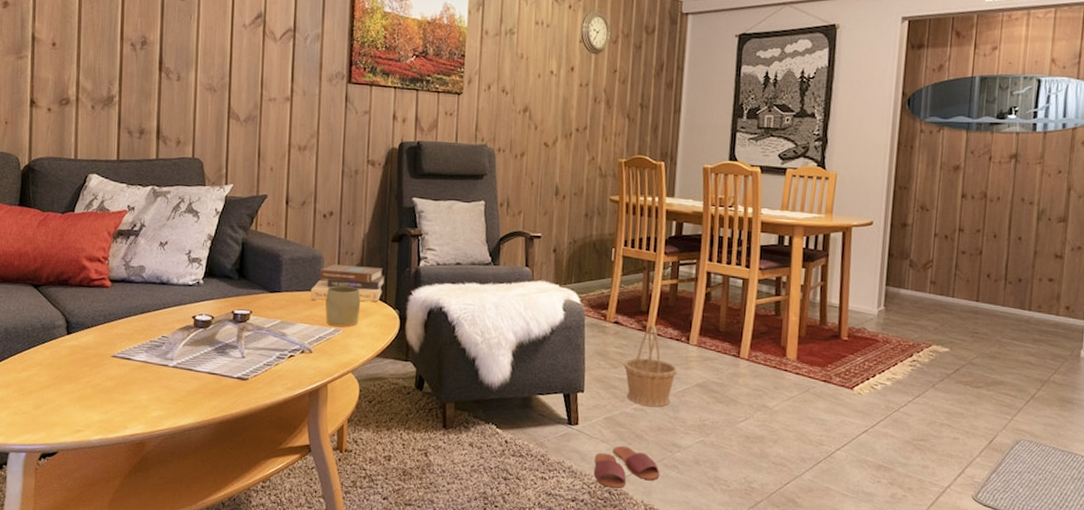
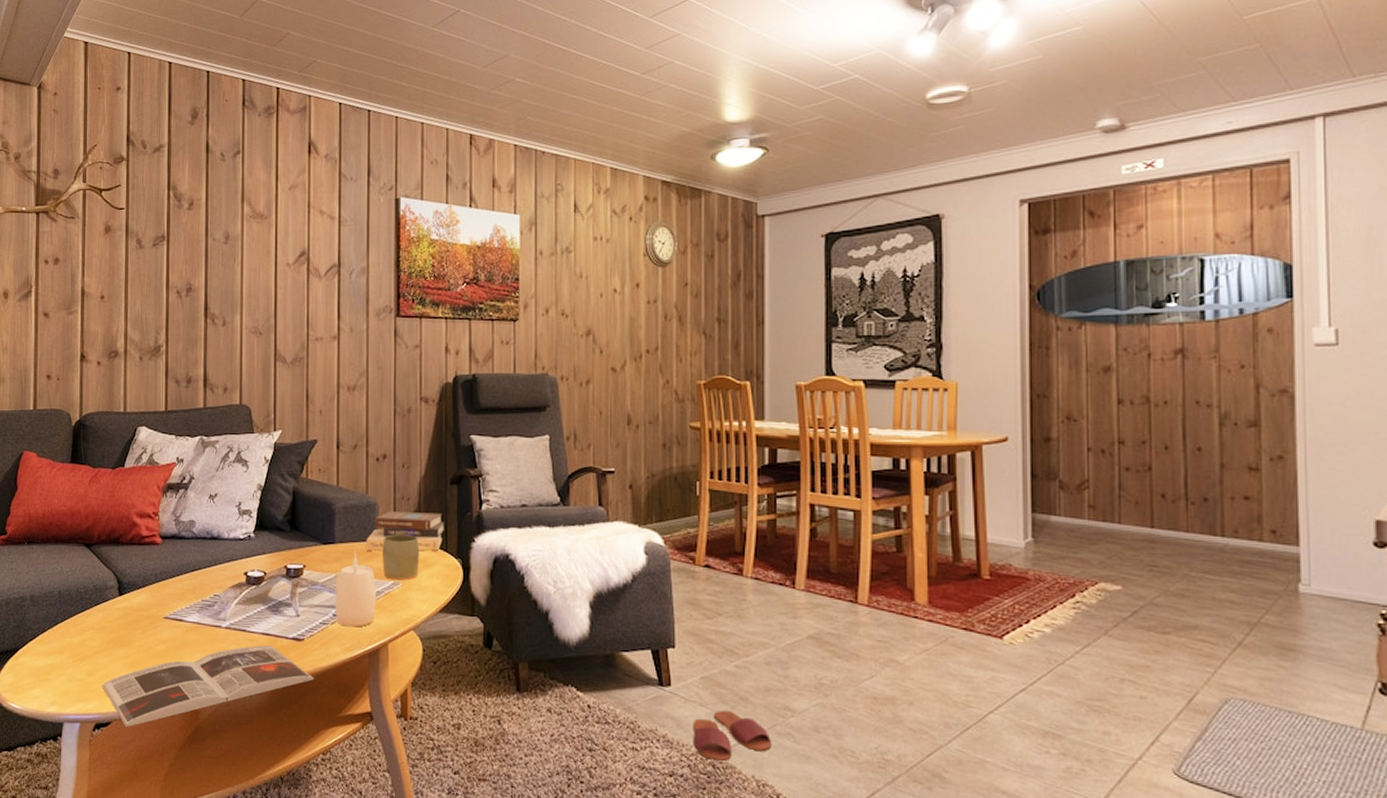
magazine: none [48,383,258,458] -> present [101,645,315,728]
candle: none [278,297,319,369] -> present [335,549,377,627]
basket: present [623,324,677,407] -> none [719,566,783,664]

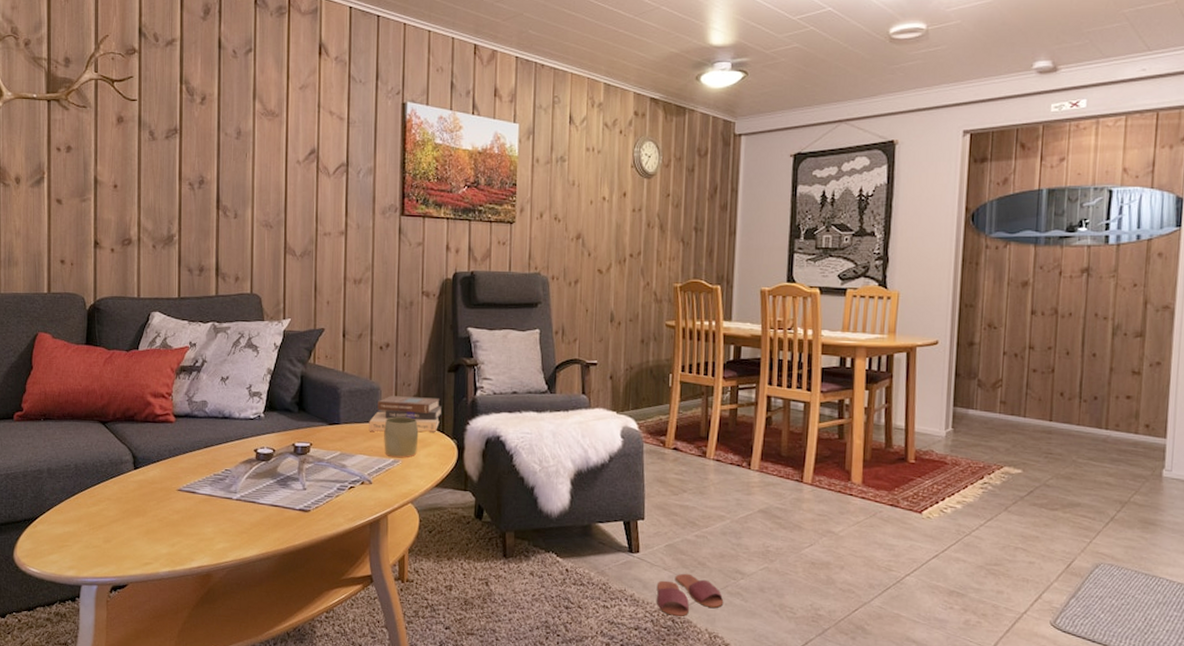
magazine: present [101,645,315,728] -> none [118,515,320,590]
candle: present [335,549,377,627] -> none [339,429,378,500]

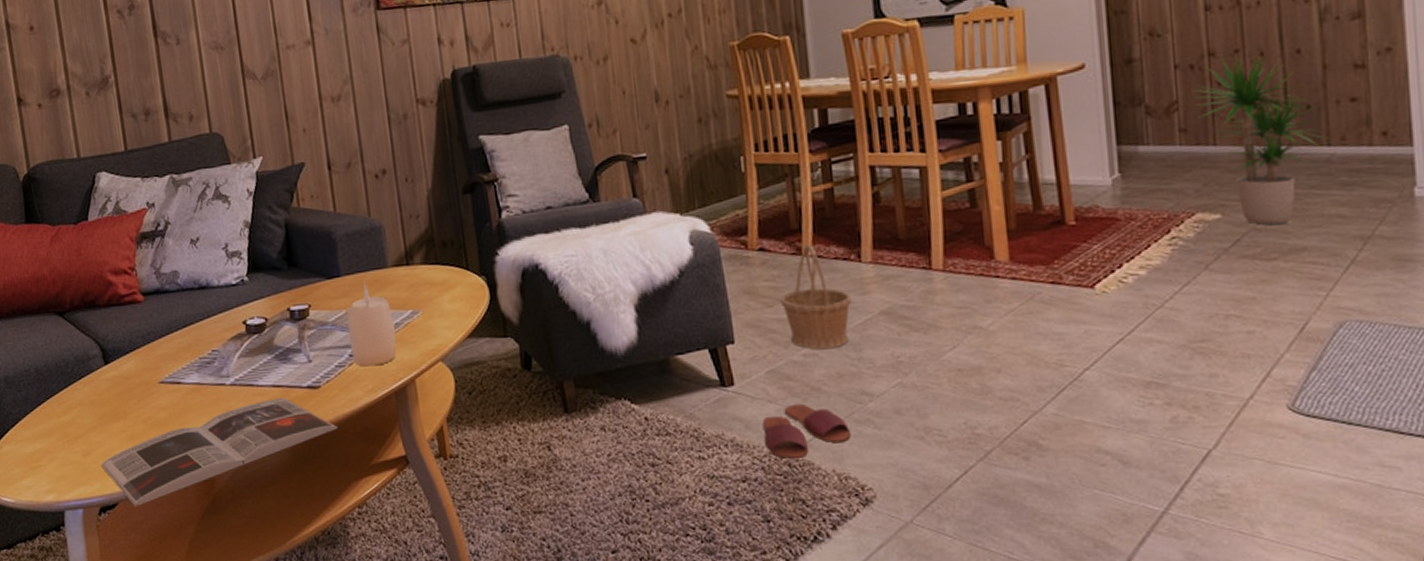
magazine: none [118,515,320,590] -> present [100,398,339,508]
candle: none [339,429,378,500] -> present [346,279,397,367]
books: present [369,396,443,432] -> none [375,228,463,280]
mug: present [384,416,419,458] -> none [394,256,439,309]
basket: none [684,449,738,534] -> present [780,244,851,350]
potted plant: none [1013,351,1108,483] -> present [1193,55,1331,225]

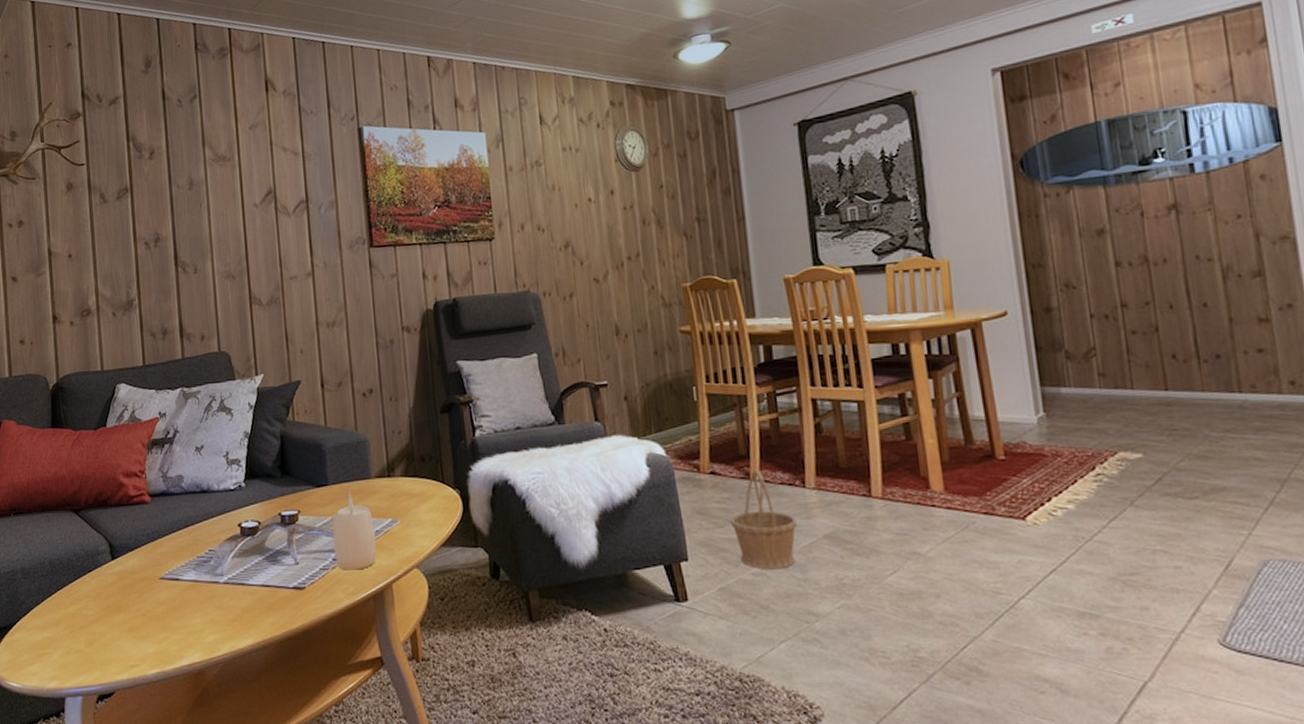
magazine: present [100,398,339,508] -> none [101,598,320,697]
slippers: present [763,403,851,460] -> none [715,620,799,675]
potted plant: present [1193,55,1331,225] -> none [1109,308,1242,465]

